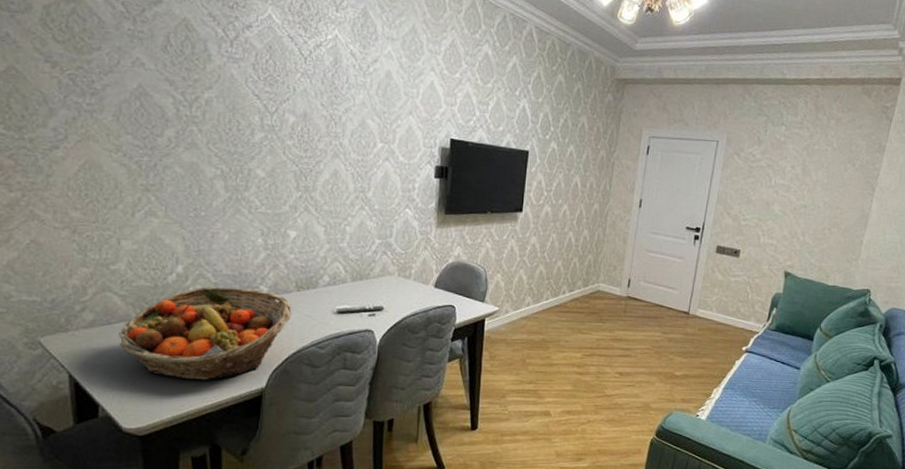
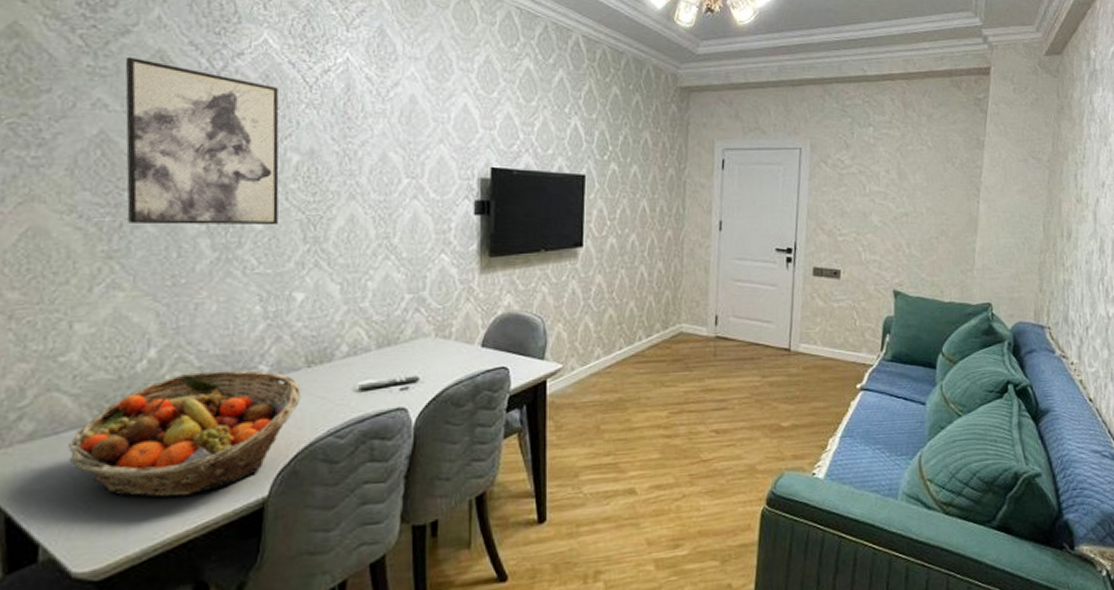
wall art: none [157,23,280,174] -> present [125,56,279,226]

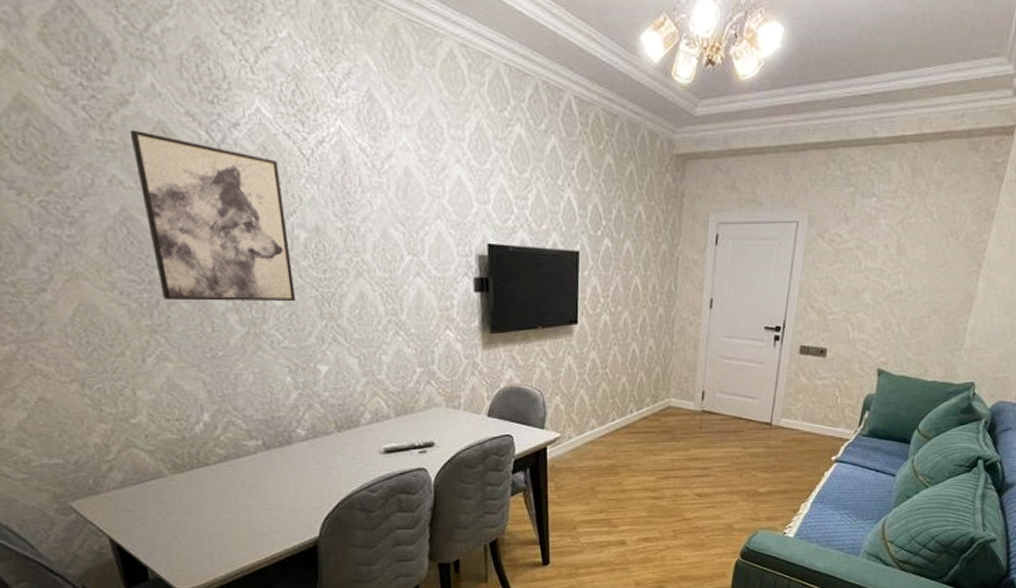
fruit basket: present [68,370,301,498] -> none [153,433,336,535]

